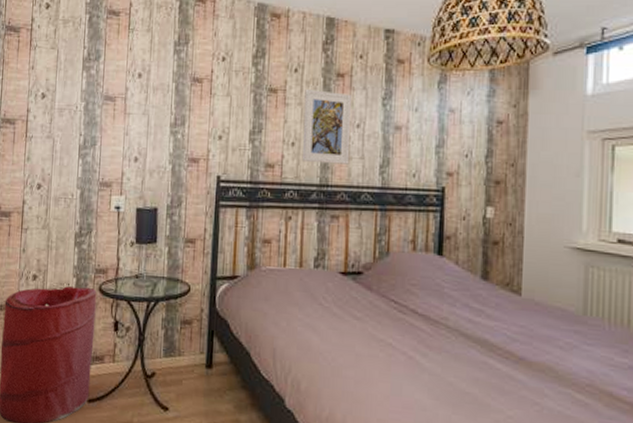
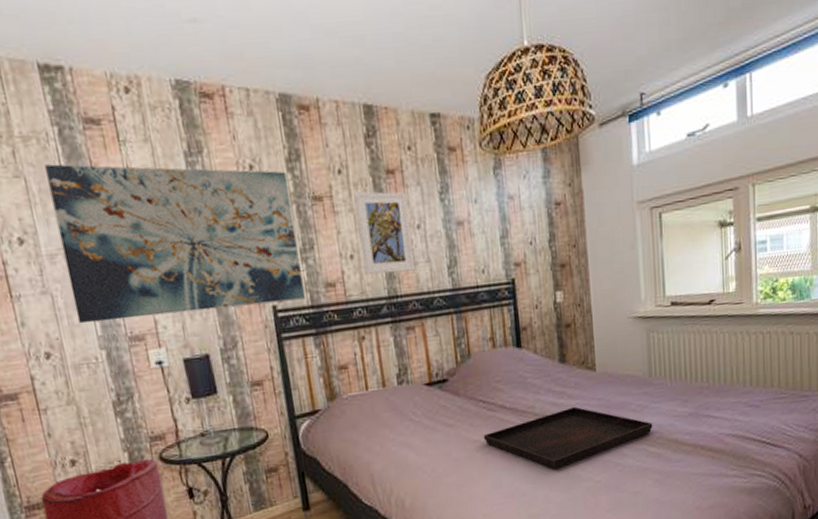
wall art: none [67,42,251,174] -> present [45,164,305,324]
serving tray: none [389,328,583,392] -> present [483,406,653,470]

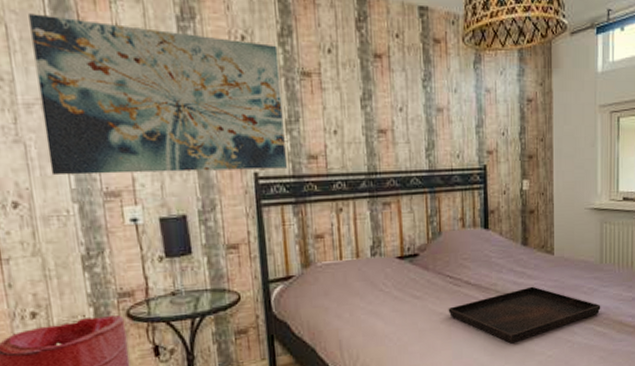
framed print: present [354,191,416,275] -> none [342,71,396,151]

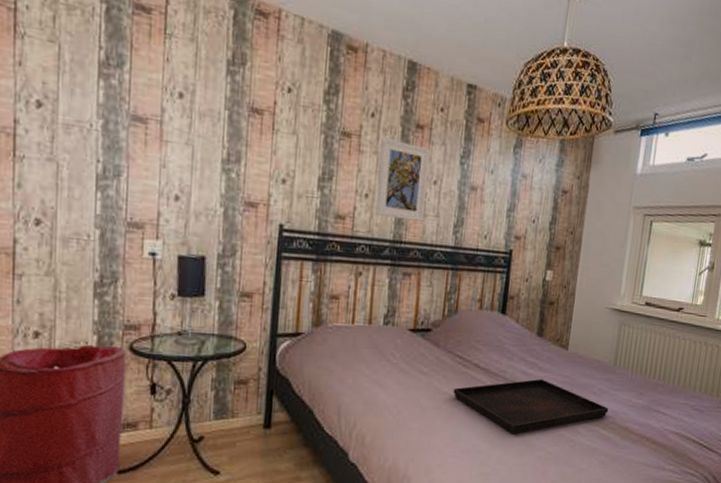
wall art: present [29,13,287,176] -> none [78,37,322,224]
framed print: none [342,71,396,151] -> present [375,137,430,222]

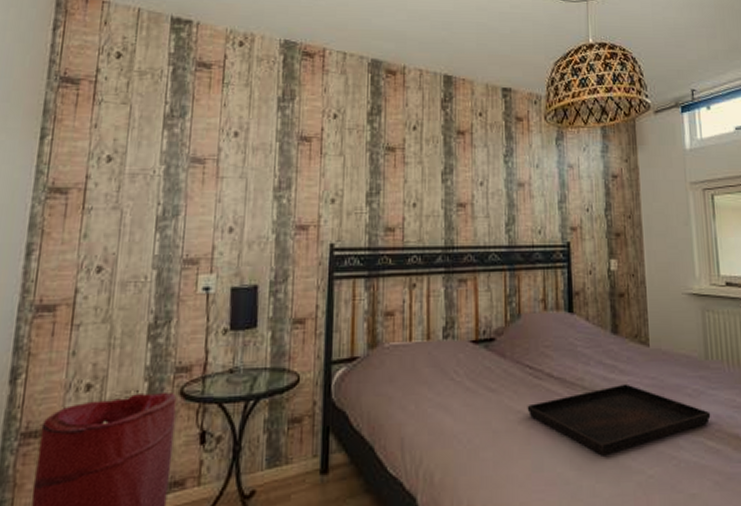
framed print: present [375,137,430,222] -> none [424,146,475,224]

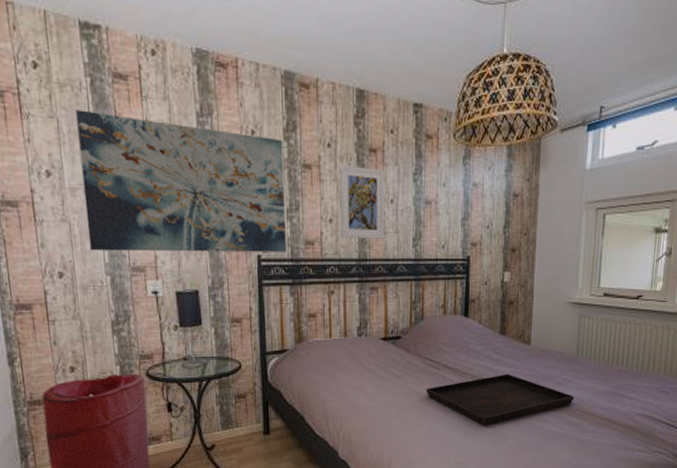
wall art: none [139,96,366,242] -> present [76,110,286,252]
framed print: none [424,146,475,224] -> present [339,164,385,239]

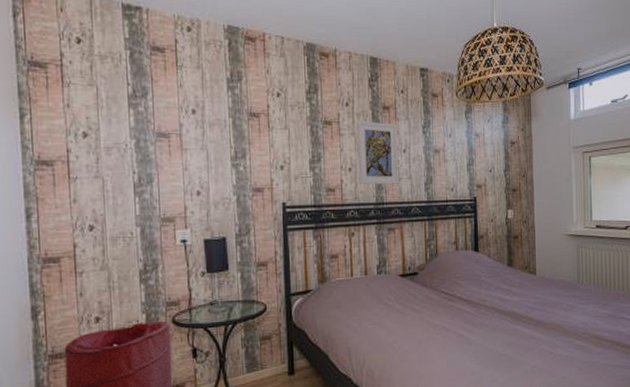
wall art: present [76,110,286,252] -> none [115,78,309,205]
serving tray: present [426,373,574,426] -> none [443,302,579,354]

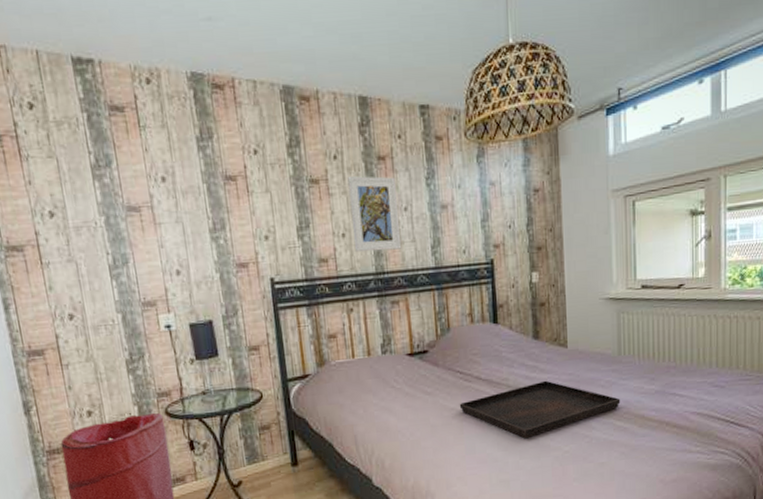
serving tray: none [443,302,579,354] -> present [459,380,621,439]

